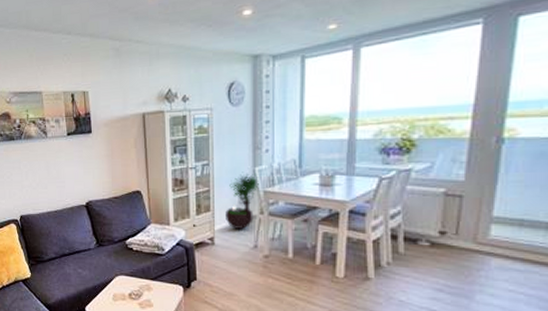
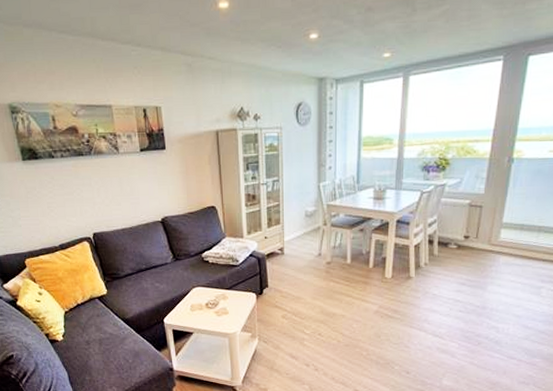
potted tree: present [225,172,259,229] -> none [294,187,323,239]

